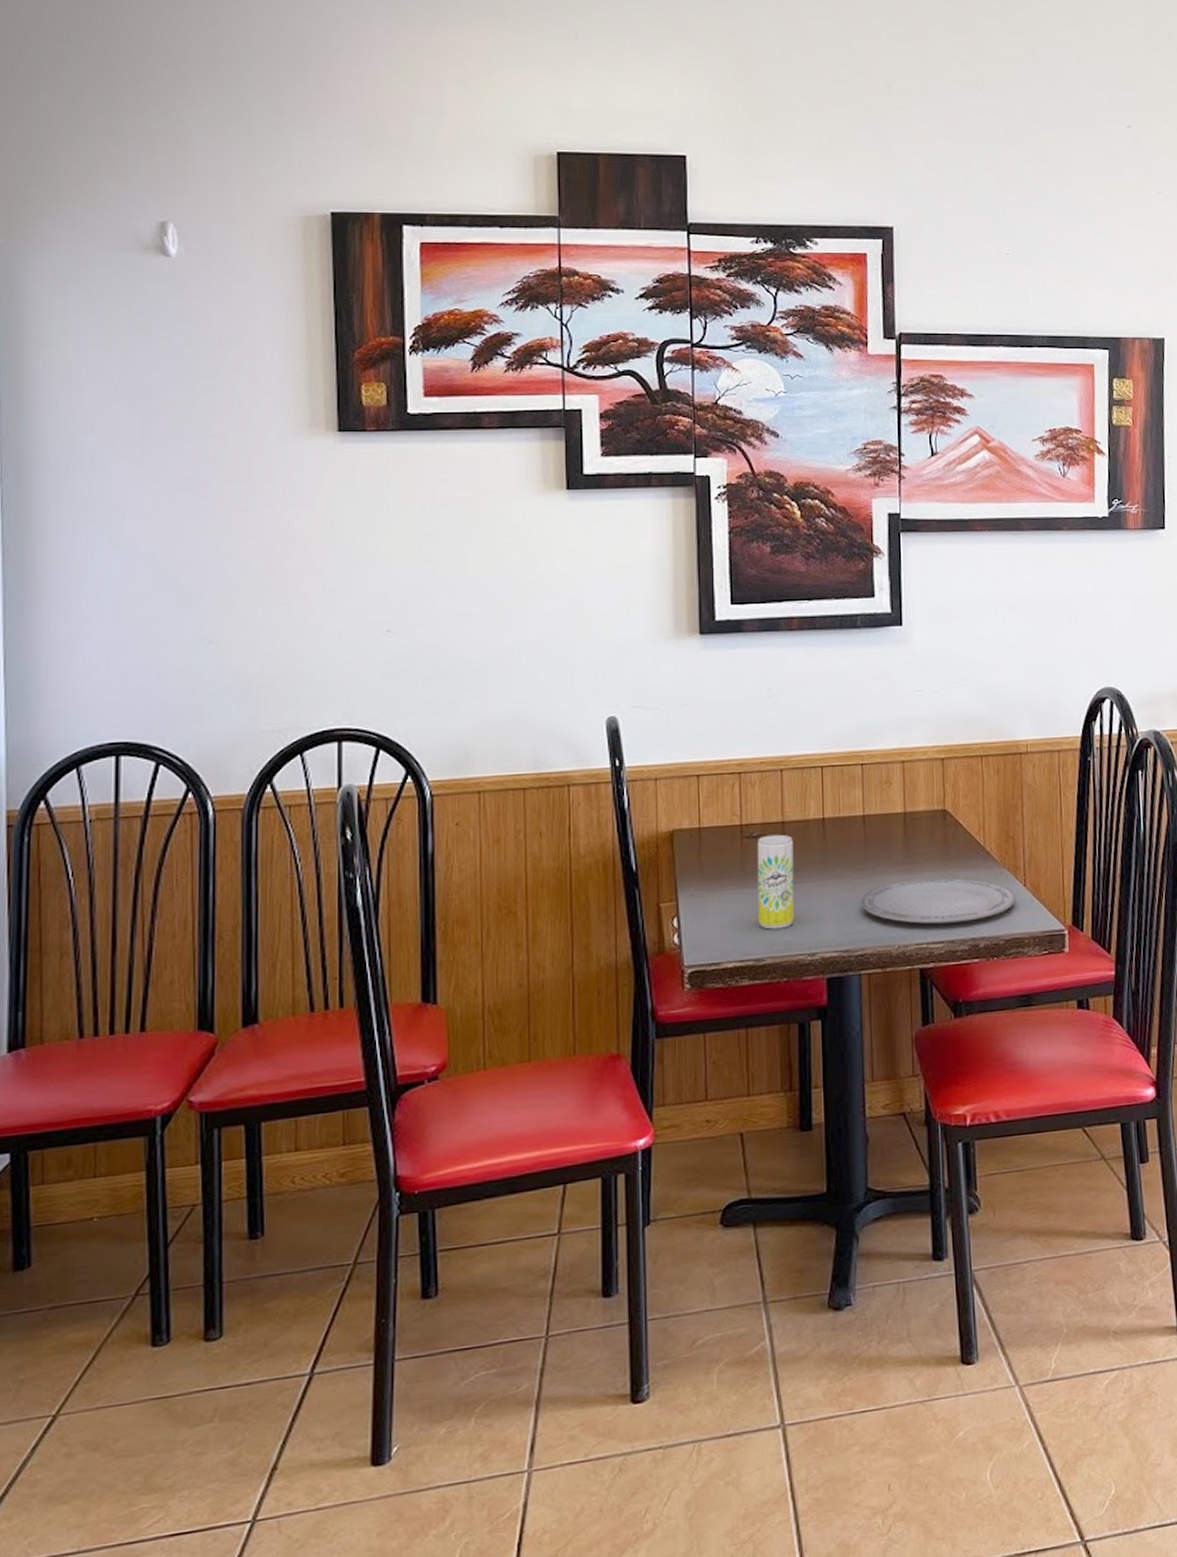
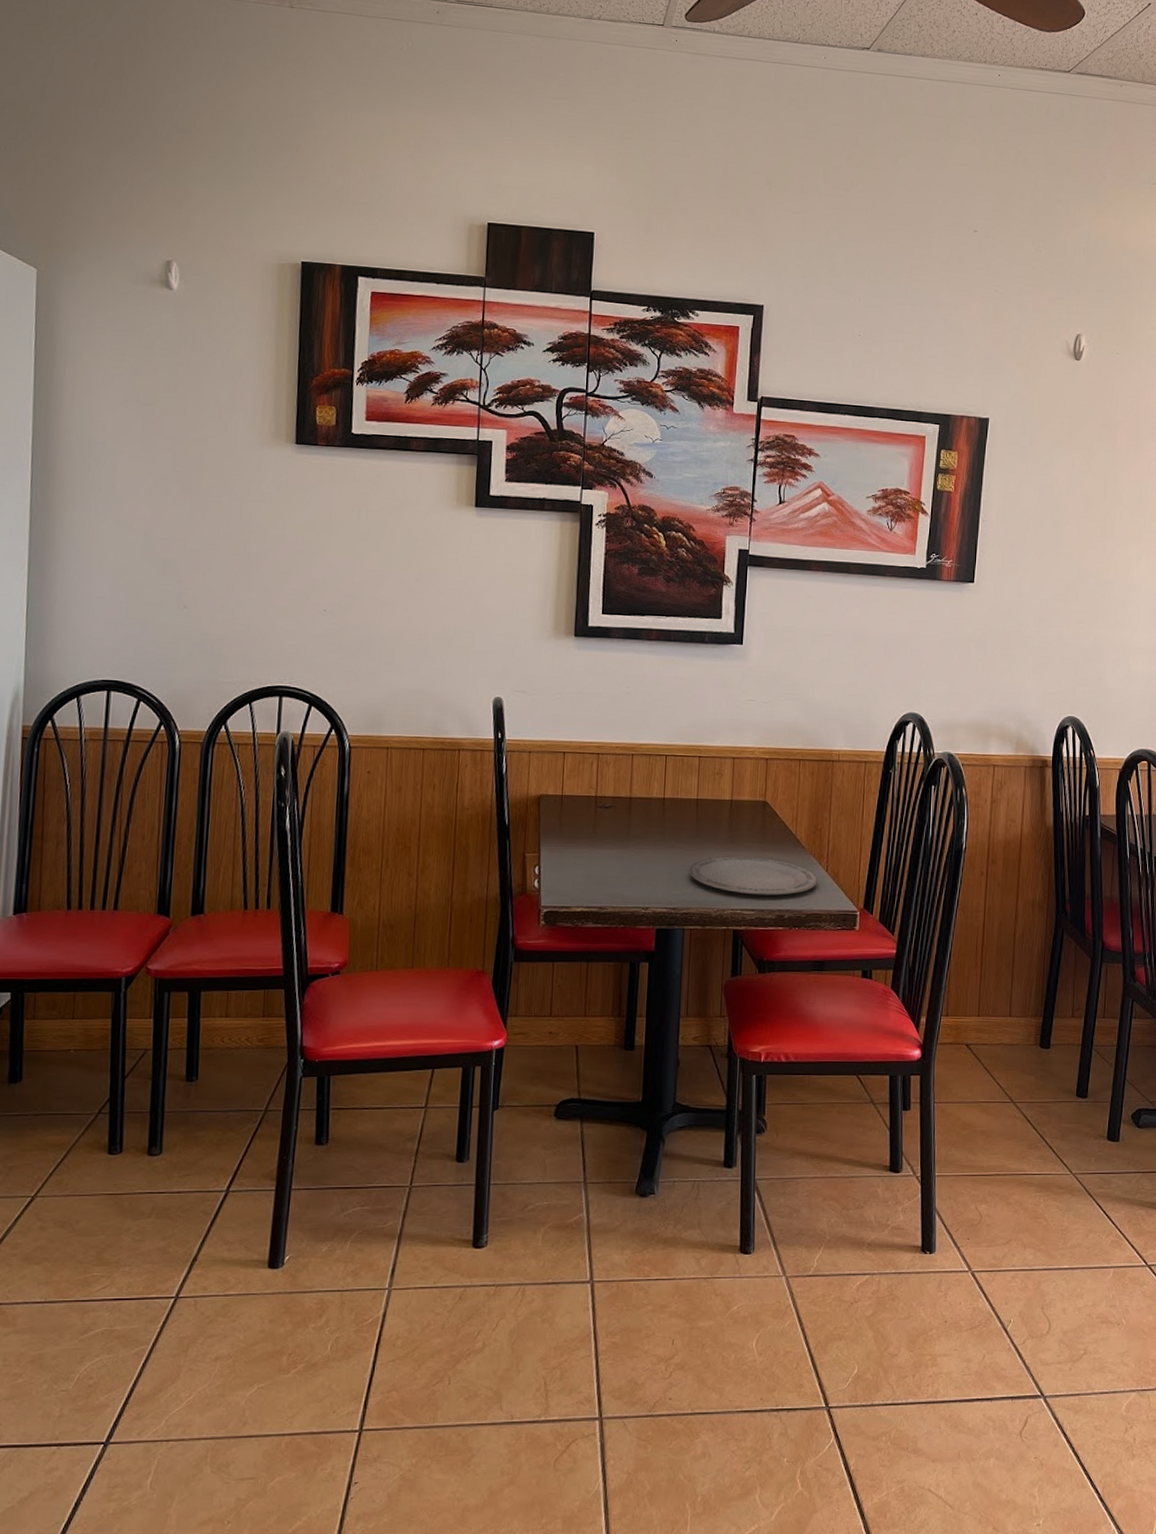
beverage can: present [756,834,795,930] -> none [604,807,638,885]

